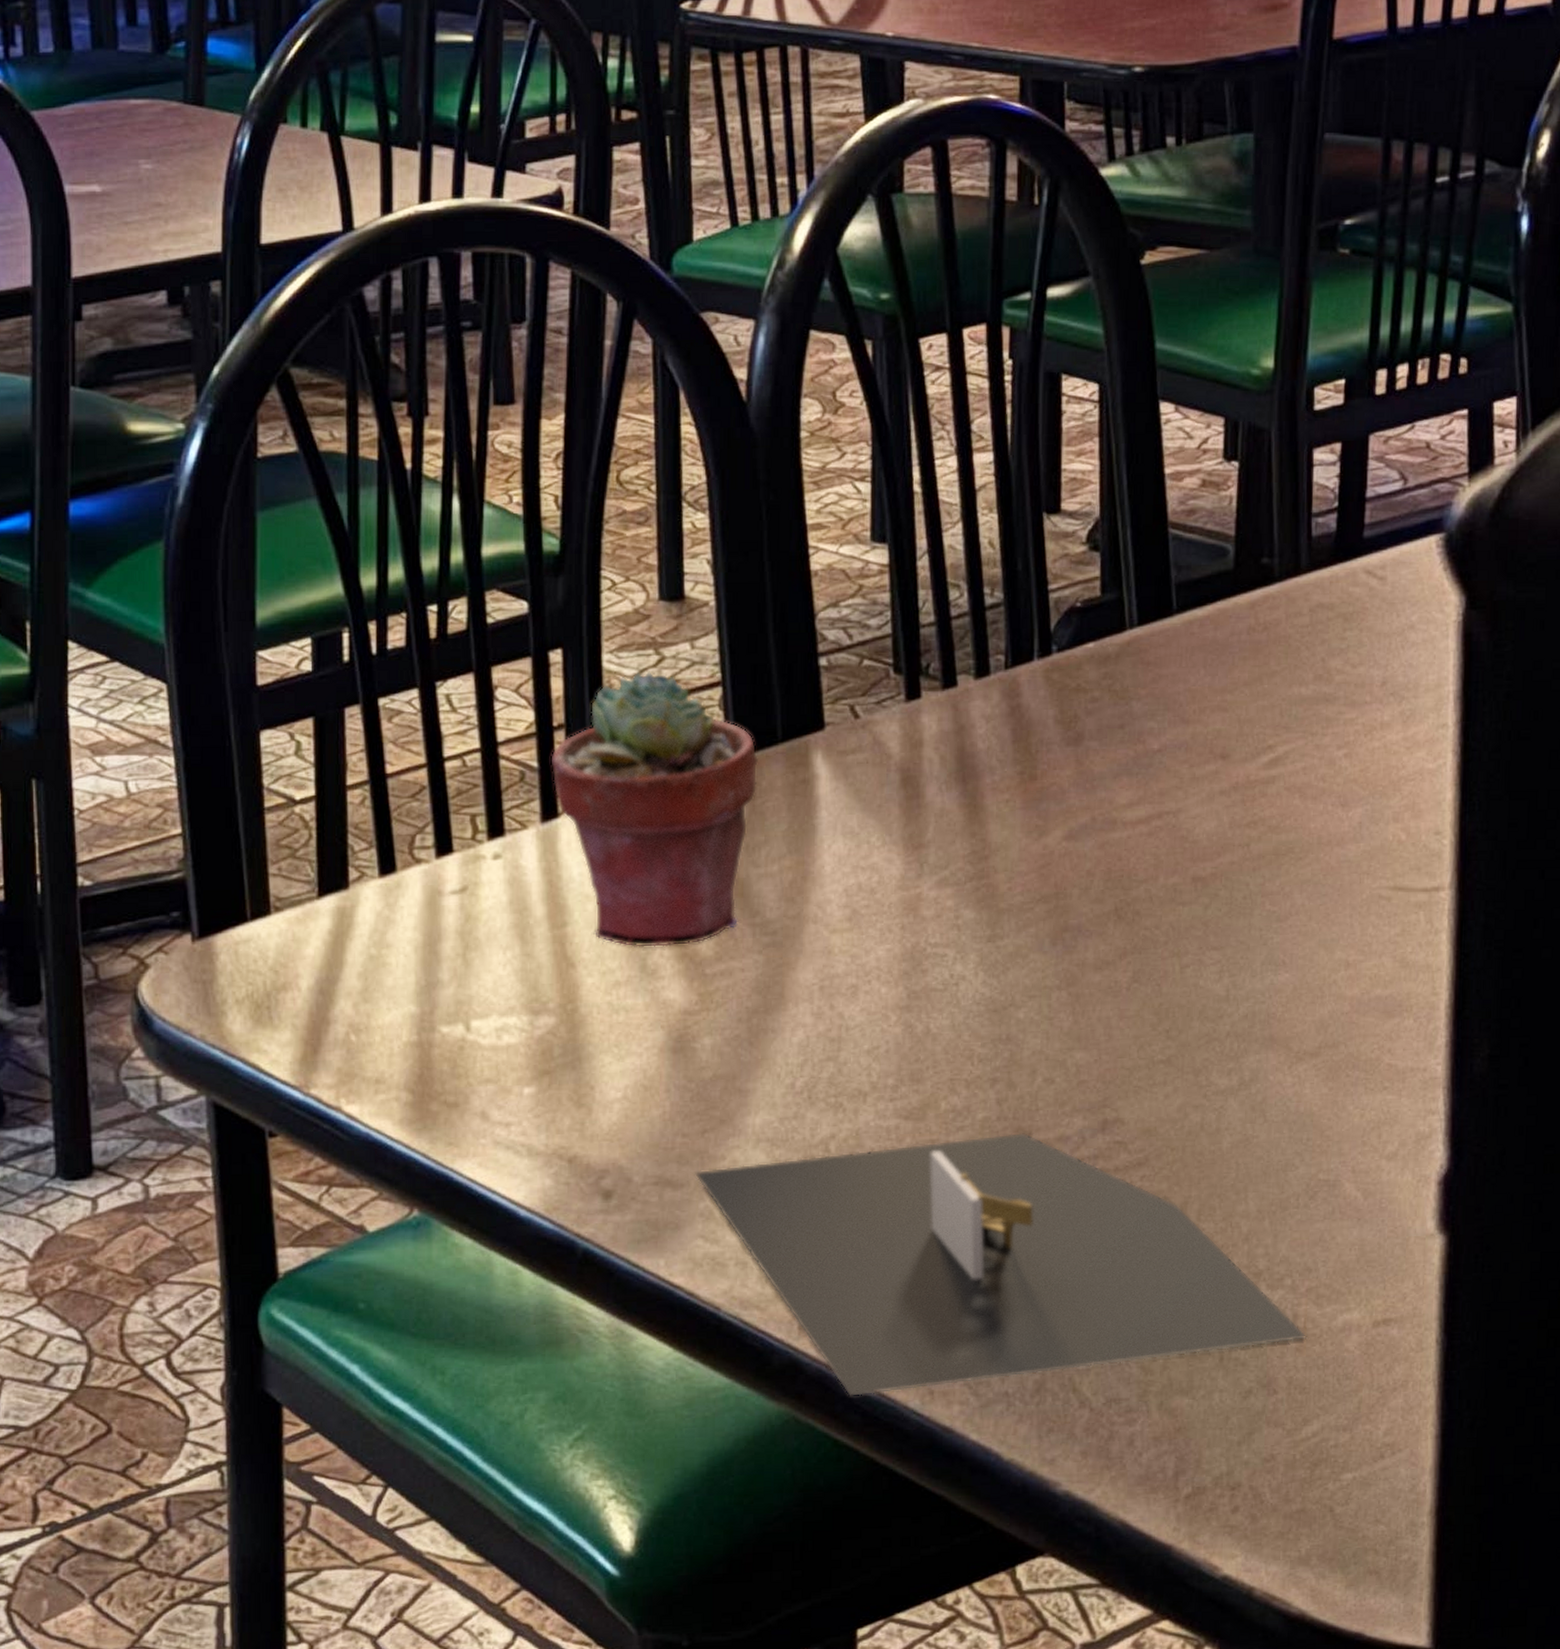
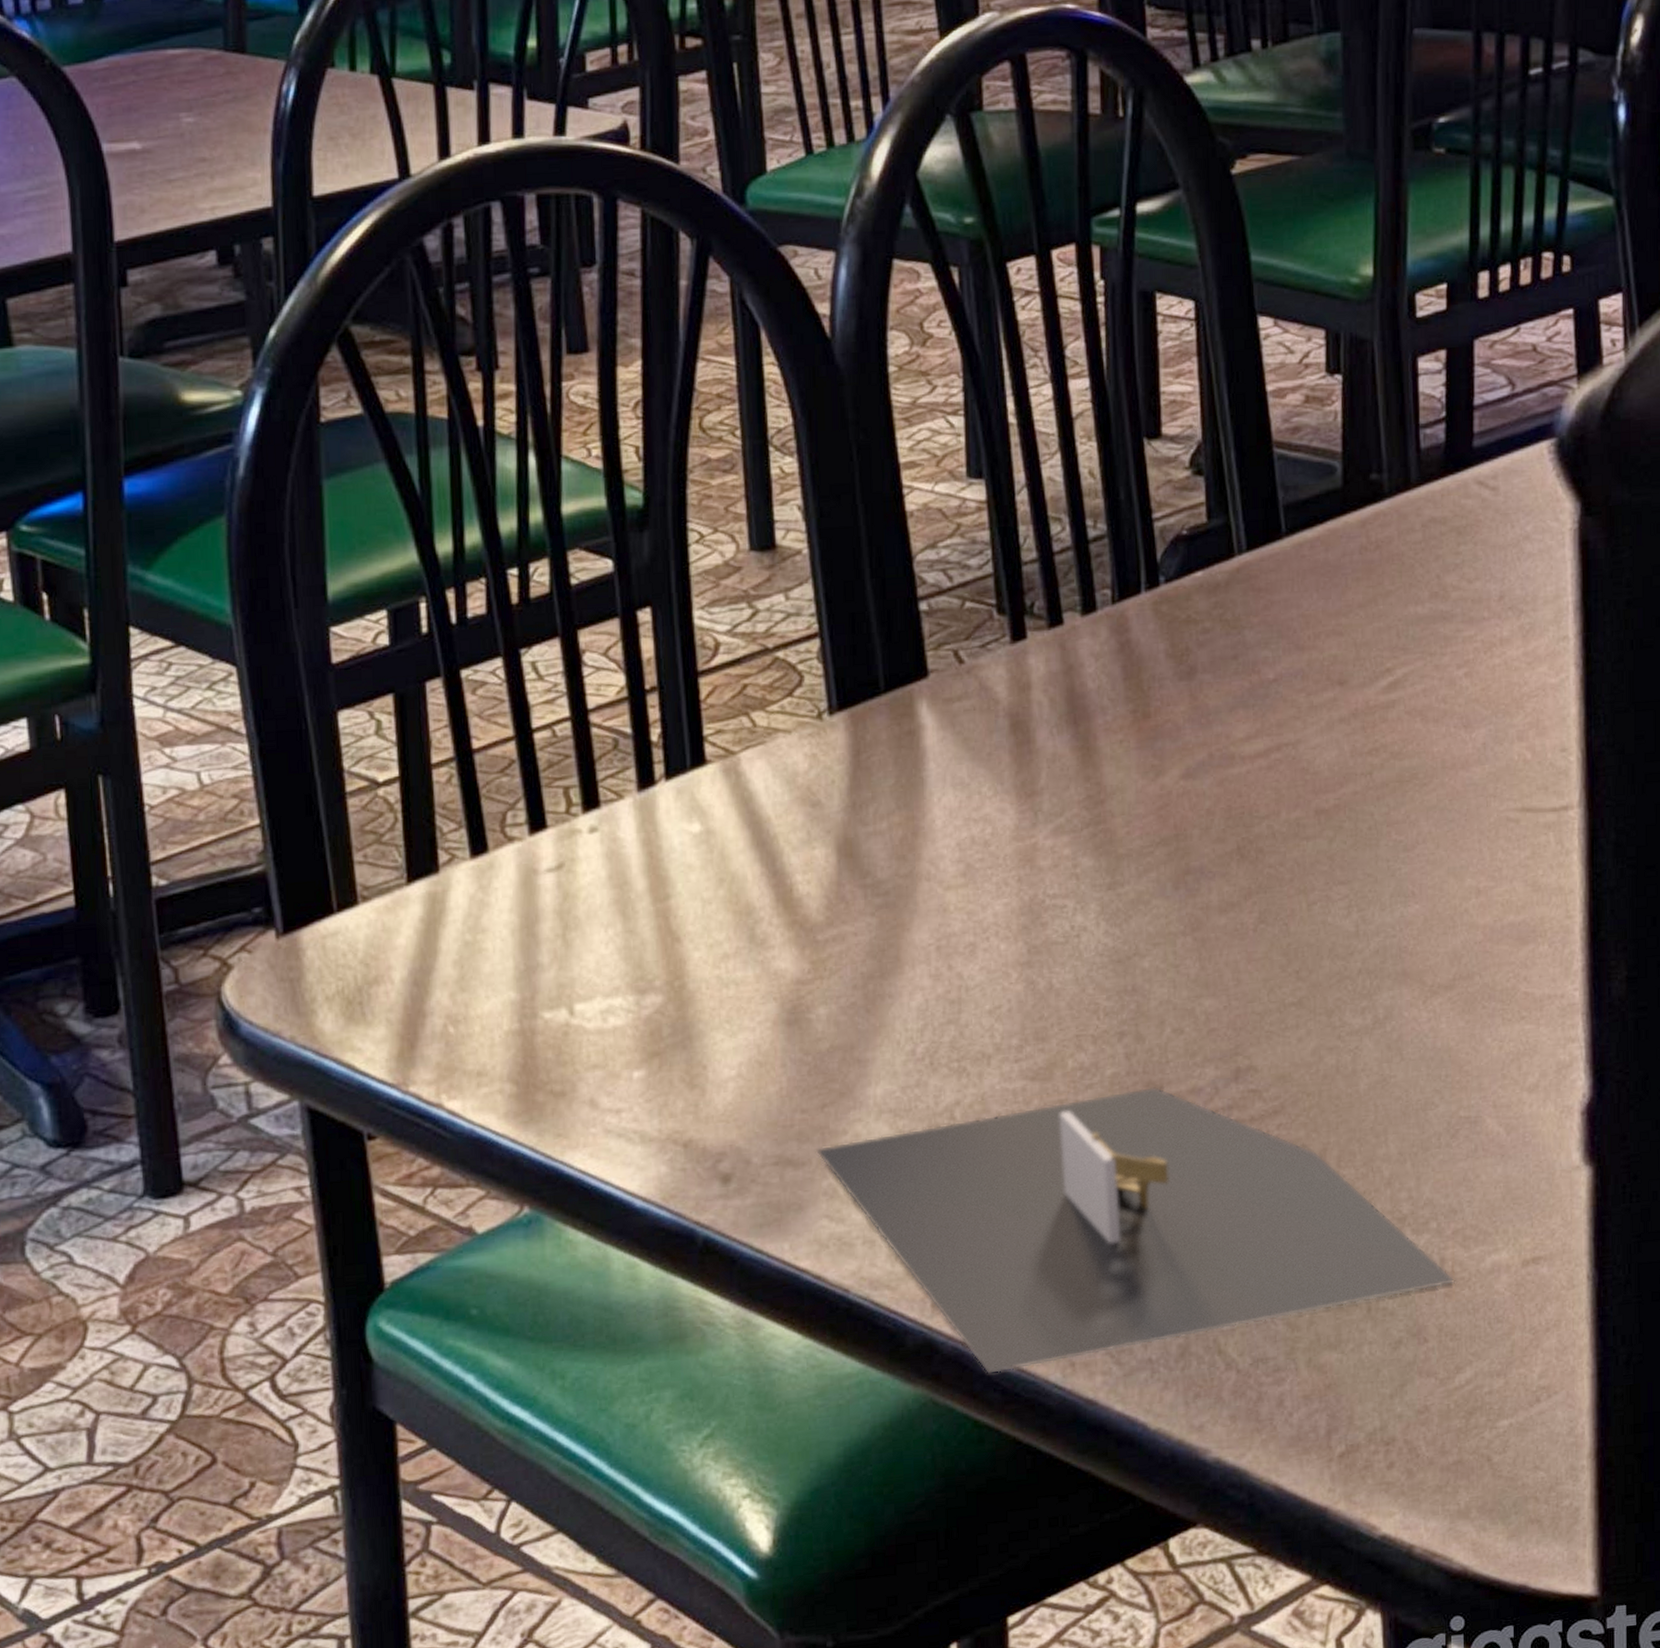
potted succulent: present [551,671,759,947] -> none [644,626,862,917]

